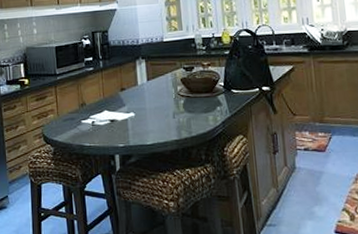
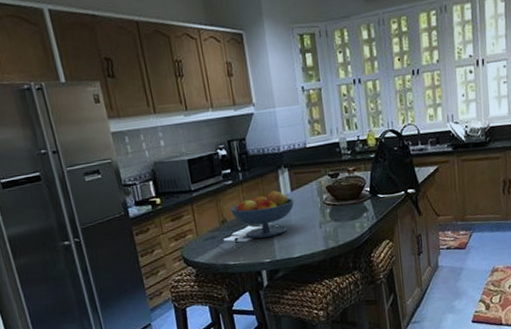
fruit bowl: none [90,79,150,123] -> present [230,190,294,239]

